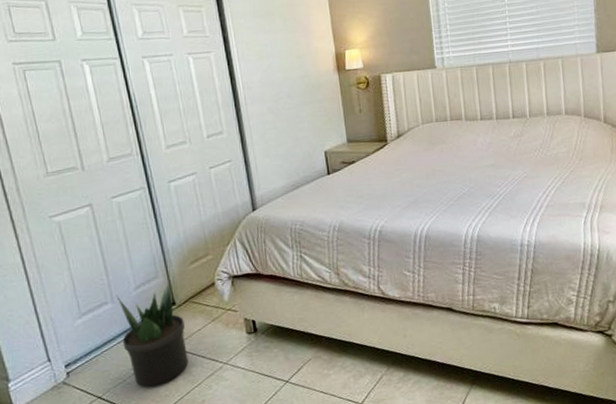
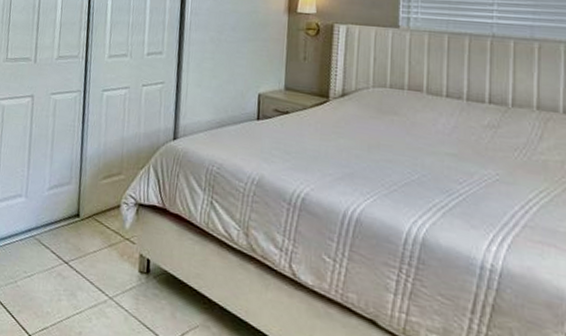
planter: present [116,283,189,387] -> none [23,191,83,299]

